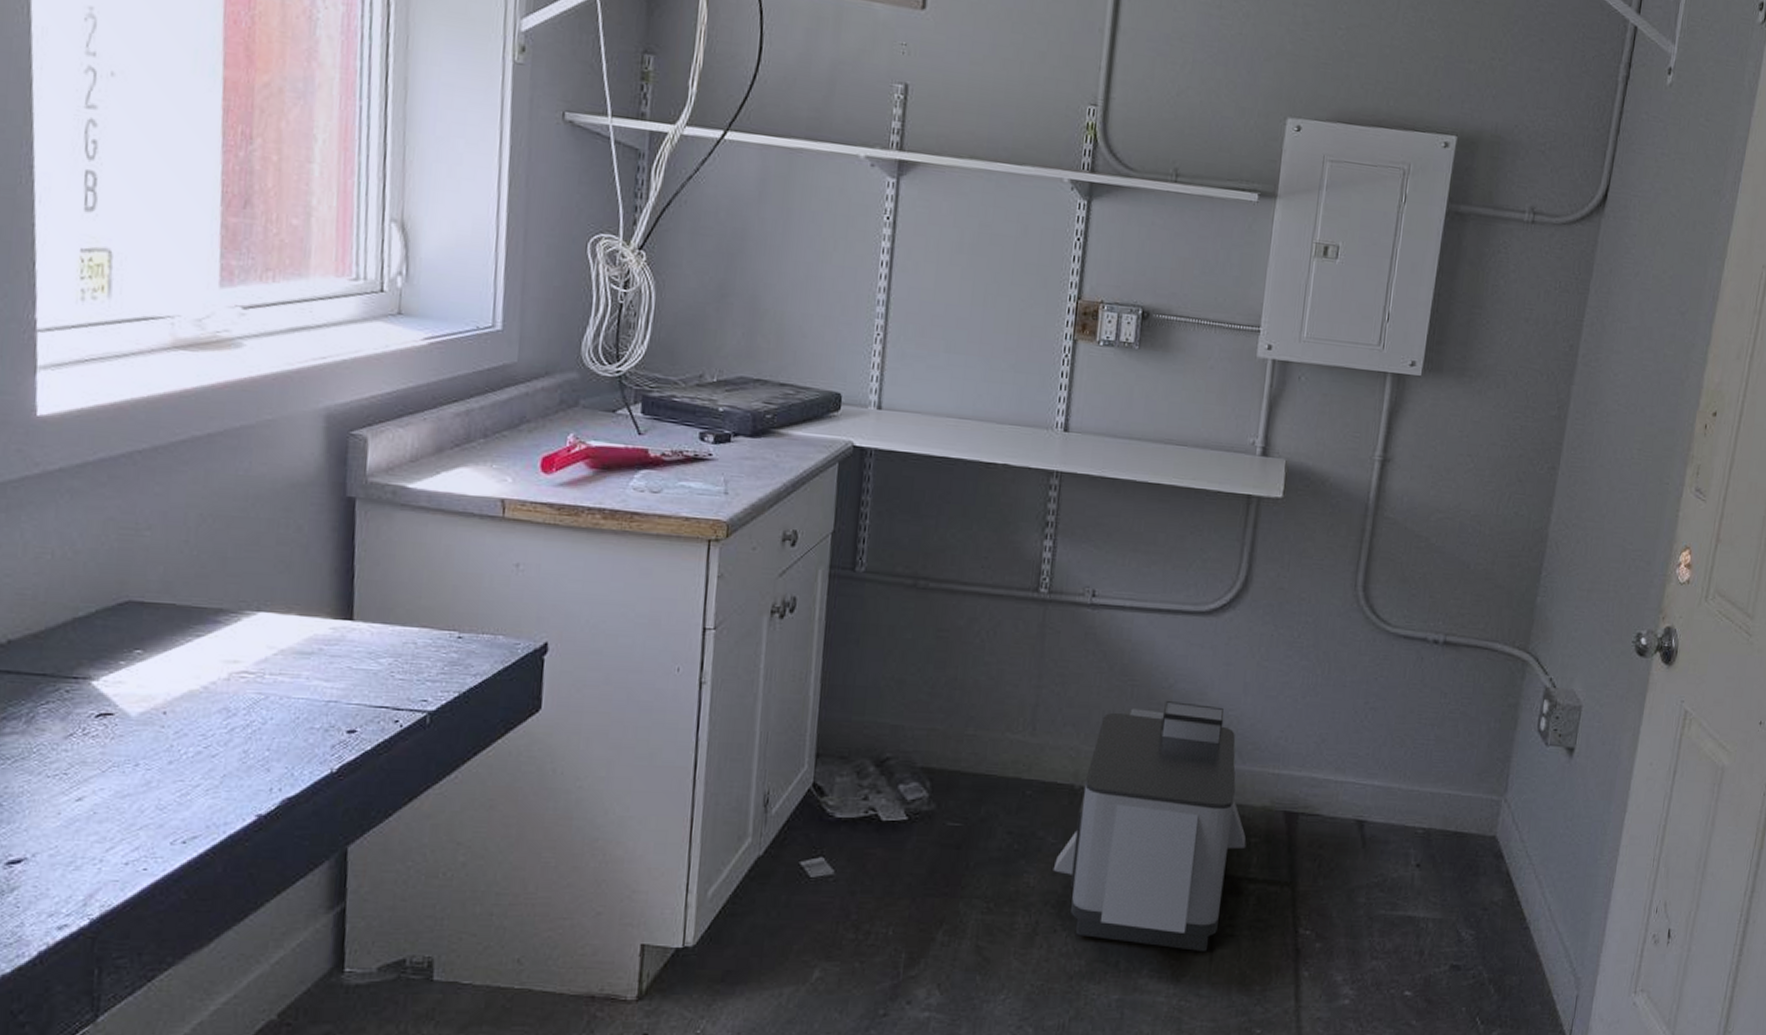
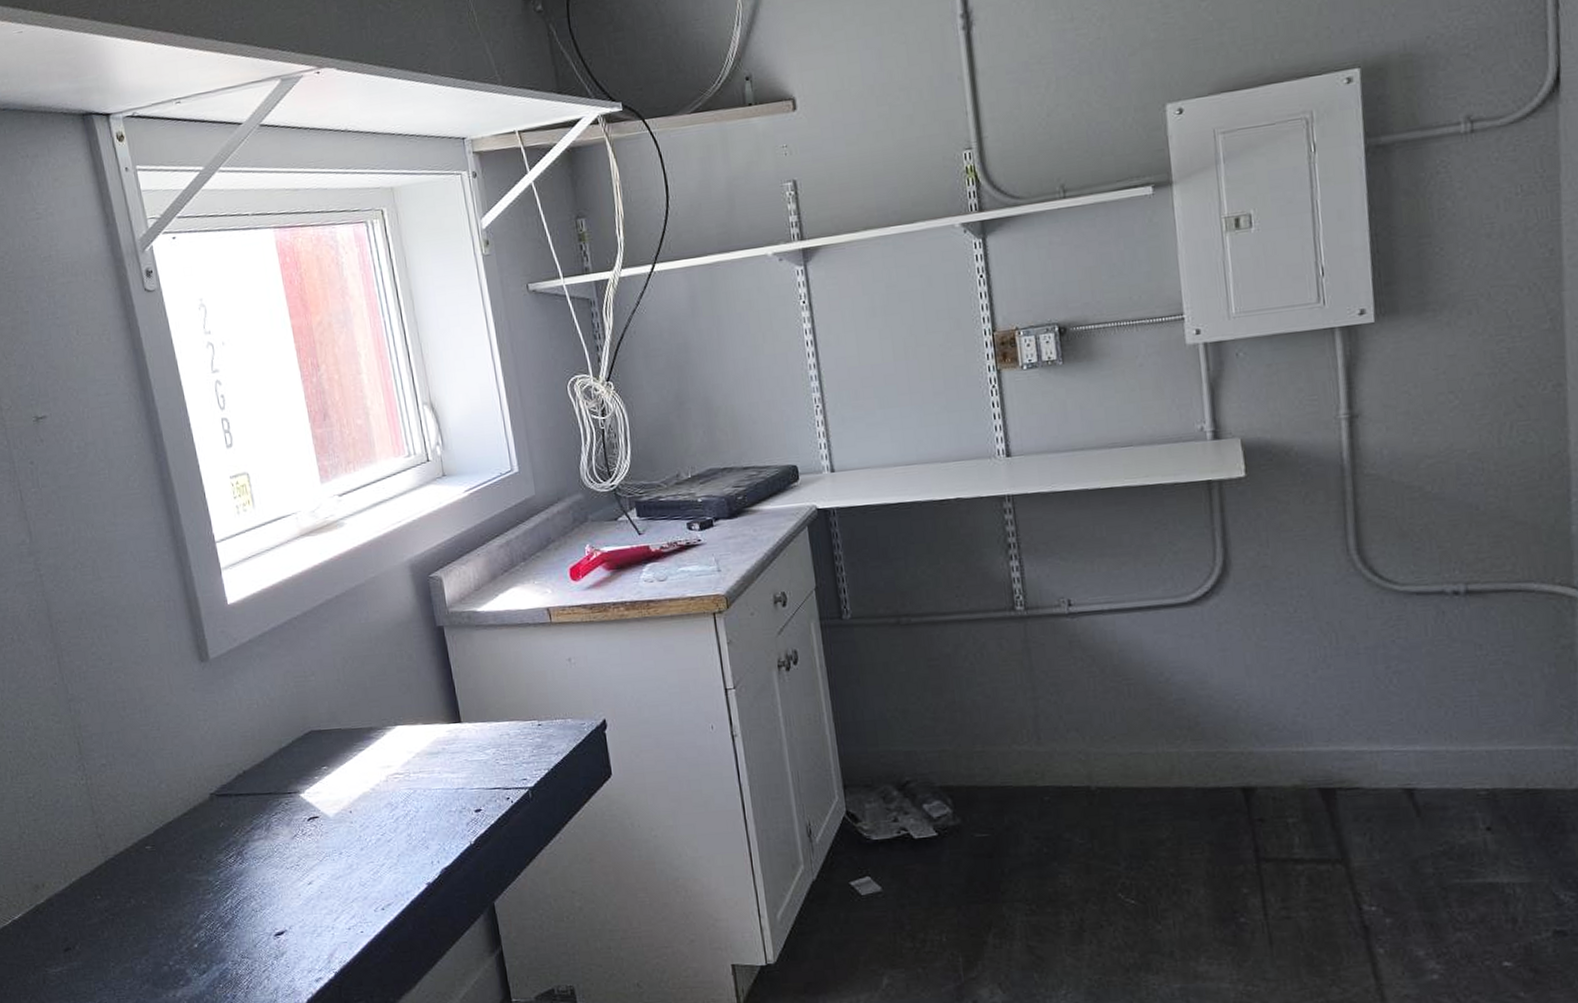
trash can: present [1053,701,1246,952] -> none [1086,693,1284,937]

